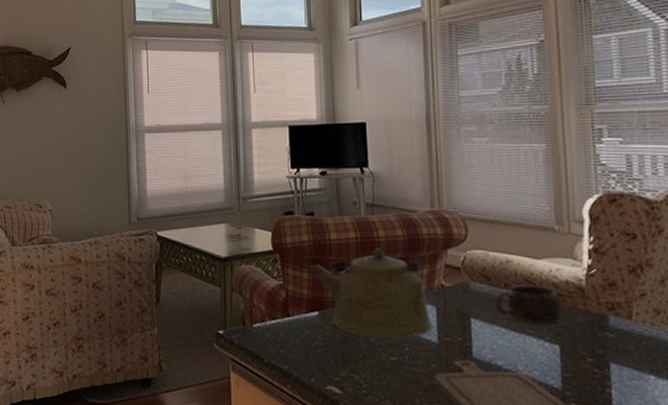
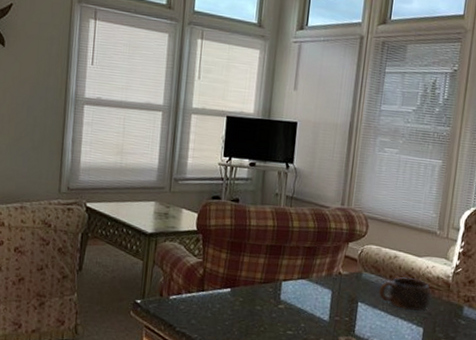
kettle: present [308,248,432,338] -> none [227,236,326,316]

